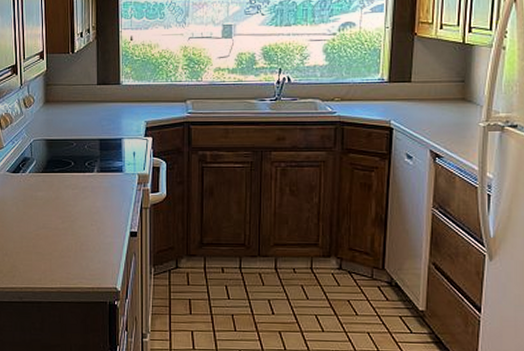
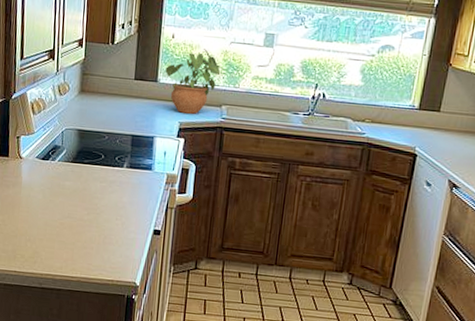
potted plant: none [127,47,185,112] -> present [165,49,224,114]

